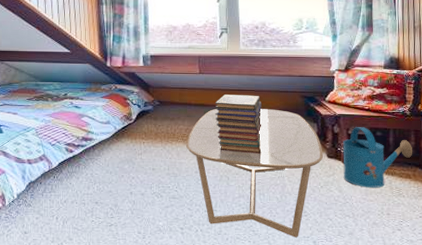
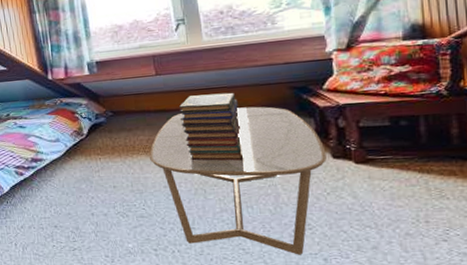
watering can: present [343,127,412,188] -> none [353,116,456,191]

